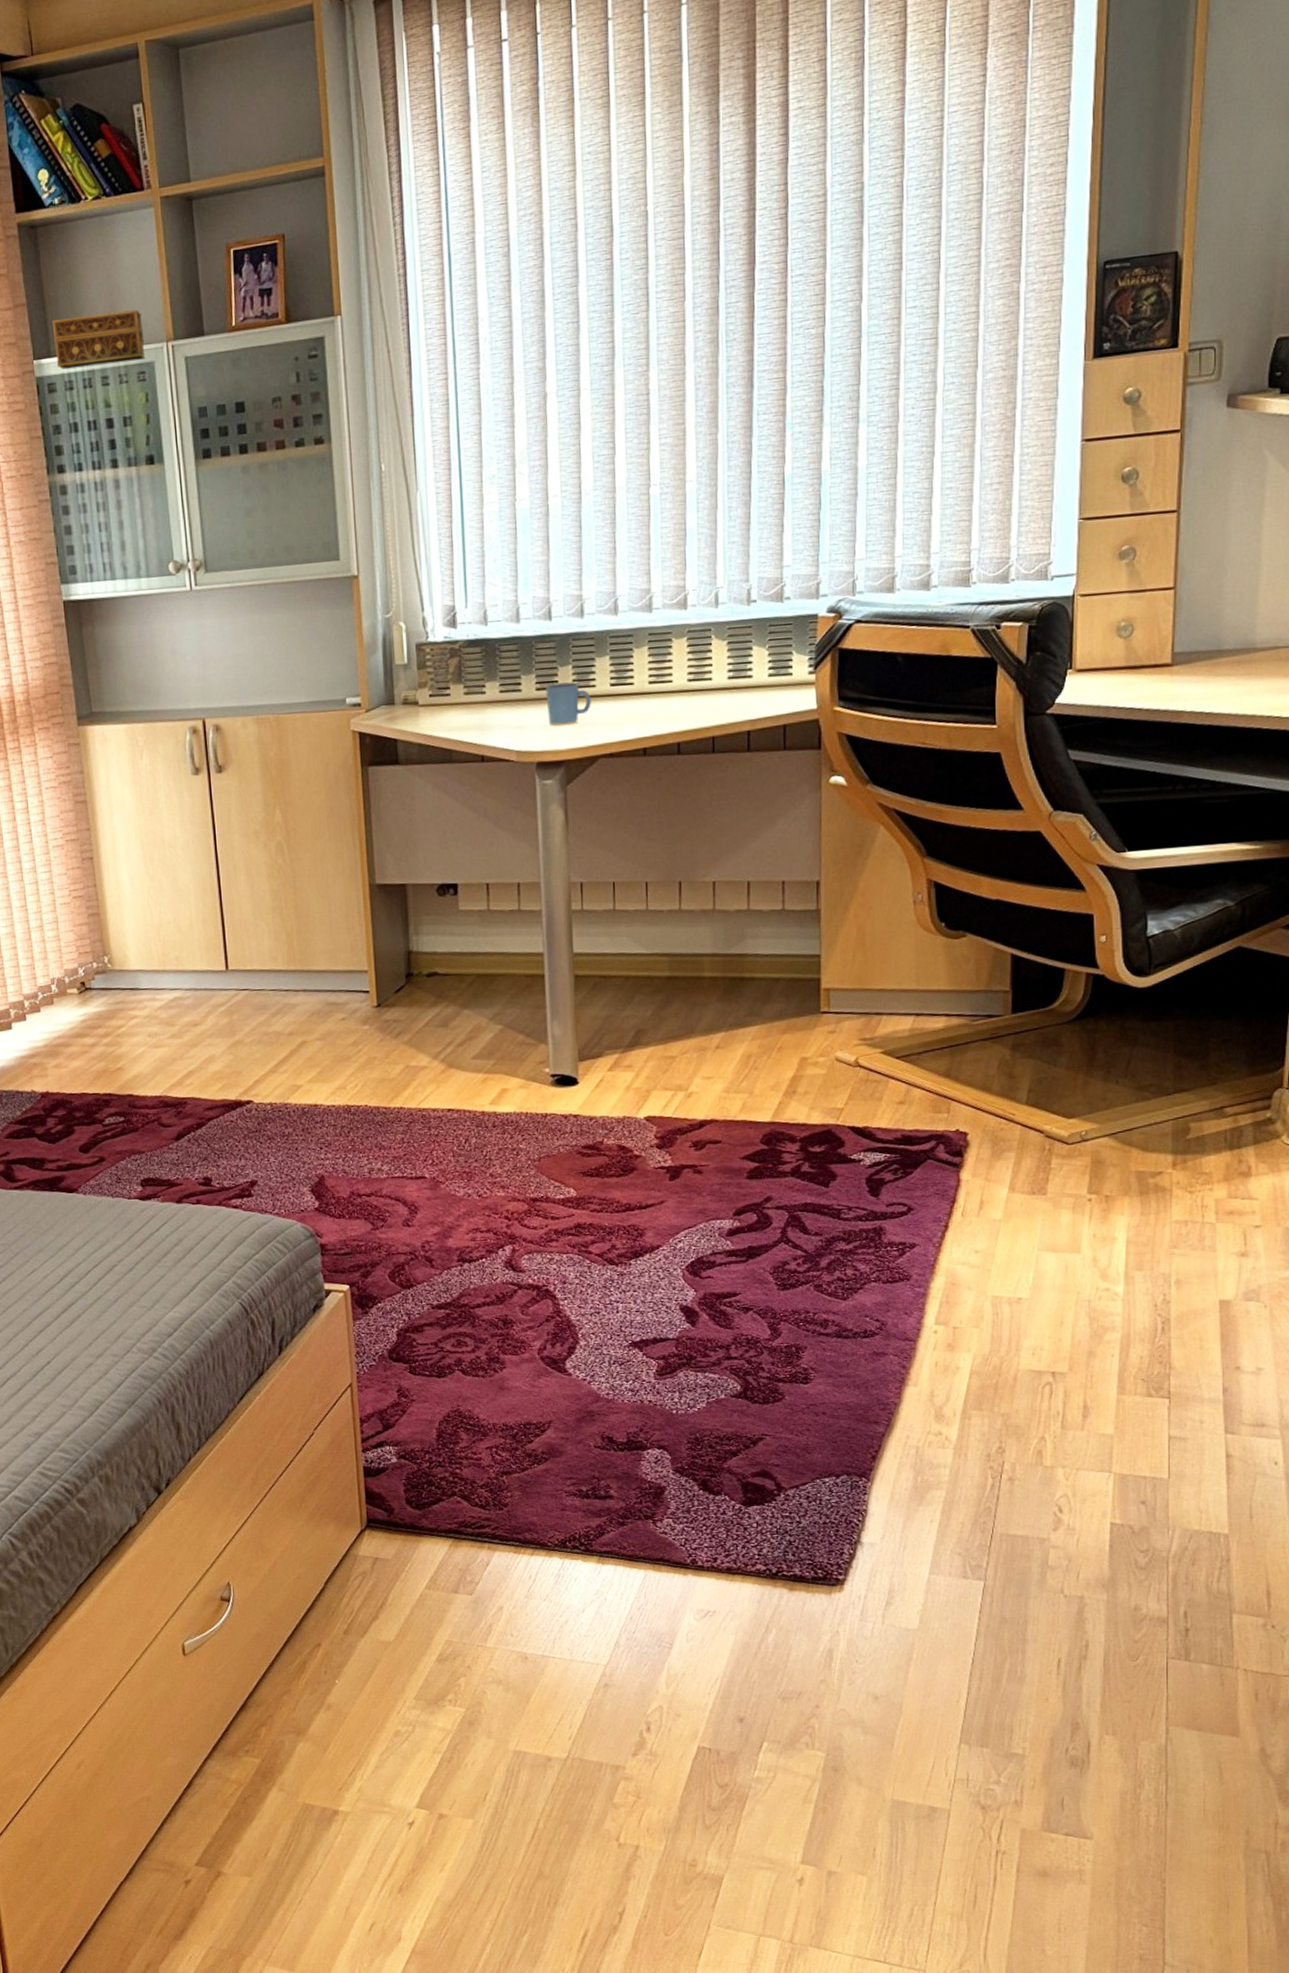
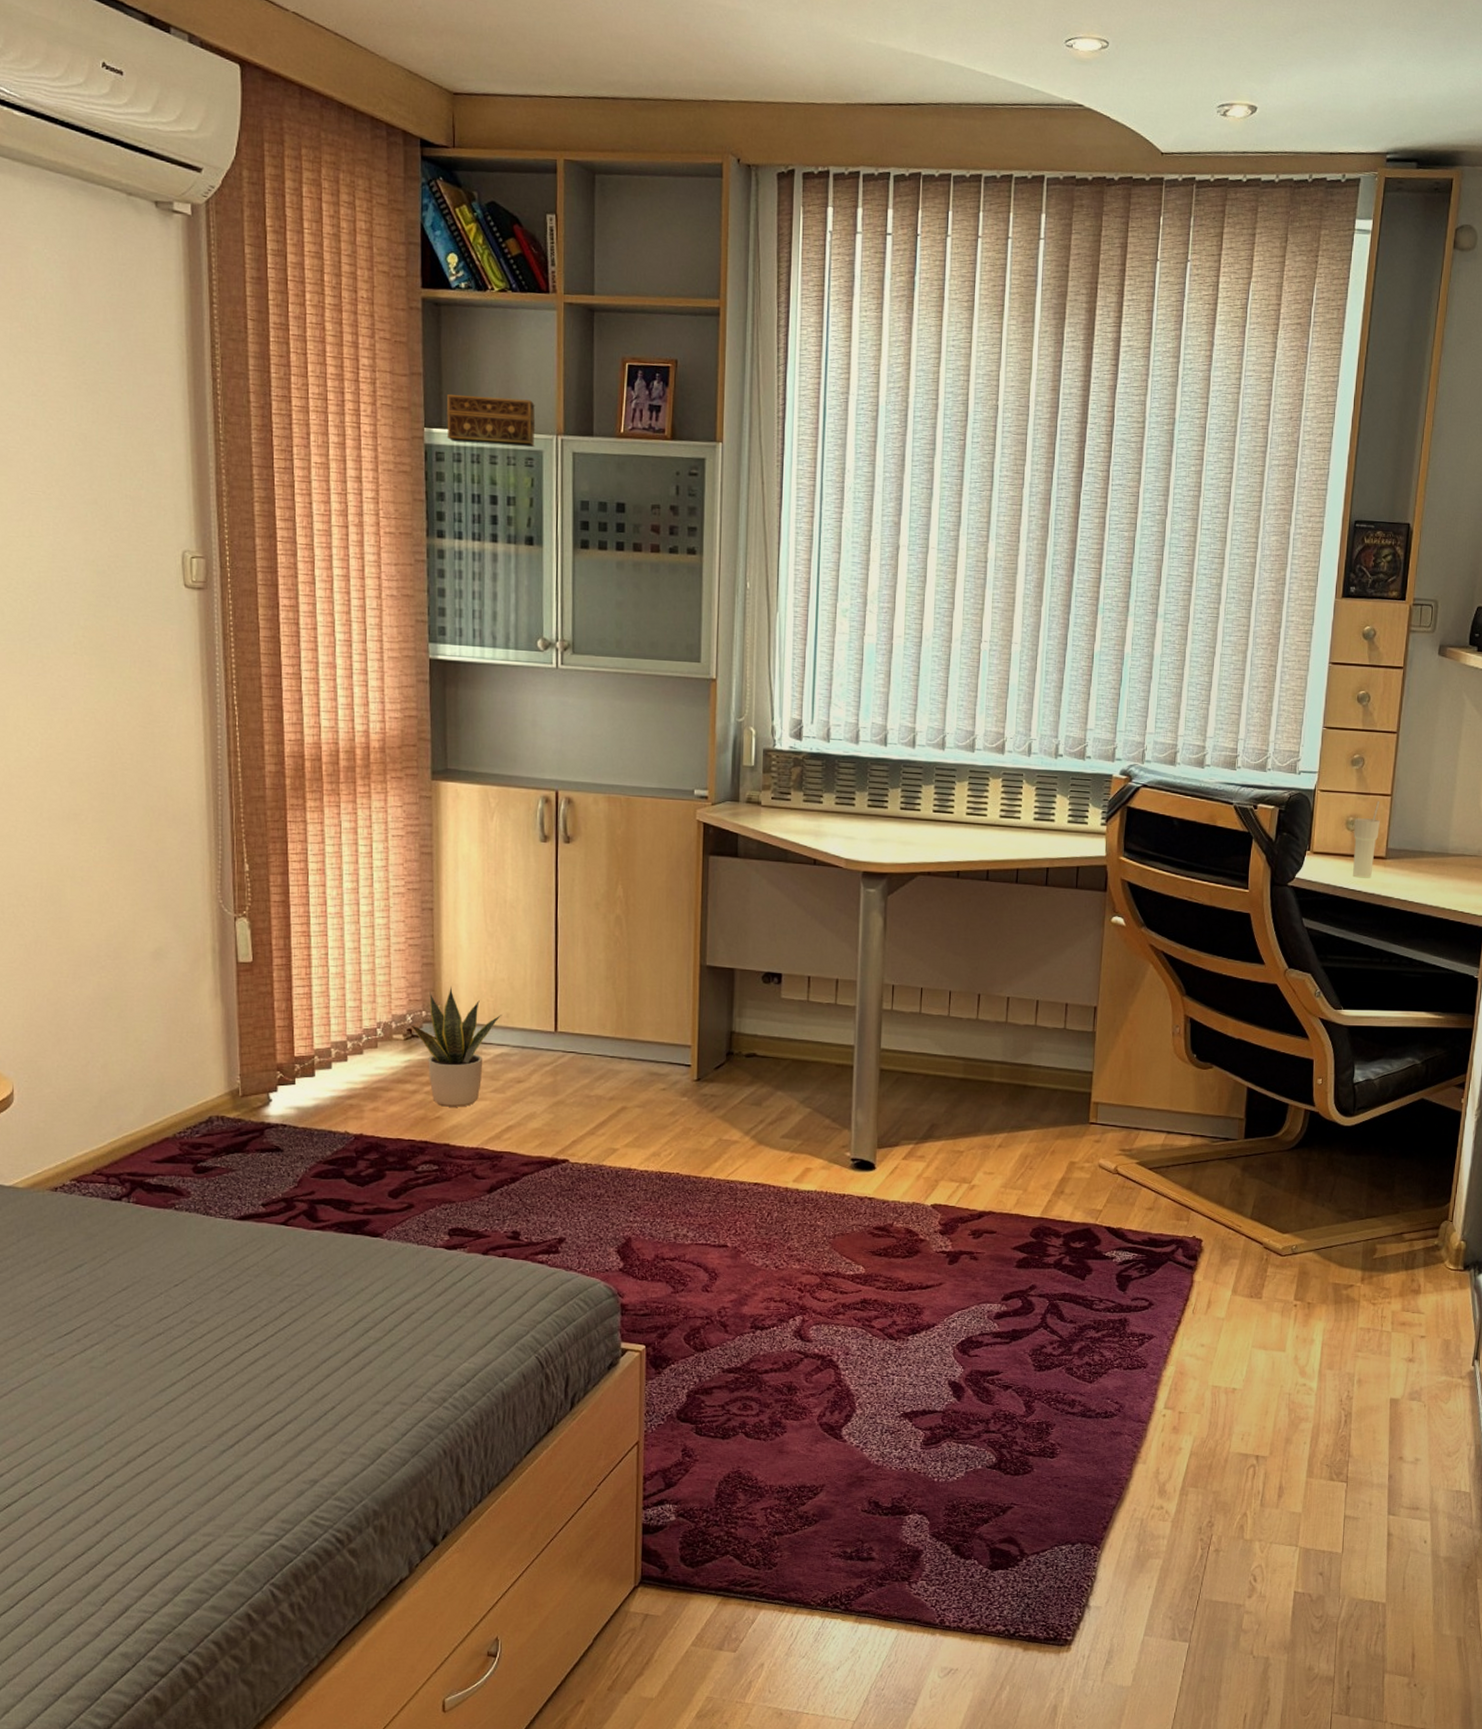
potted plant: none [82,934,172,1057] -> present [409,986,502,1107]
mug: present [545,682,591,727] -> none [876,803,915,842]
cup: none [1128,597,1162,694] -> present [1353,800,1380,878]

